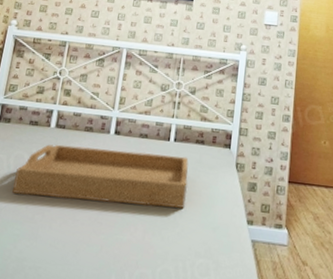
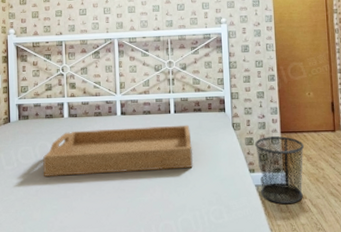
waste bin: none [256,184,312,270] -> present [254,136,304,205]

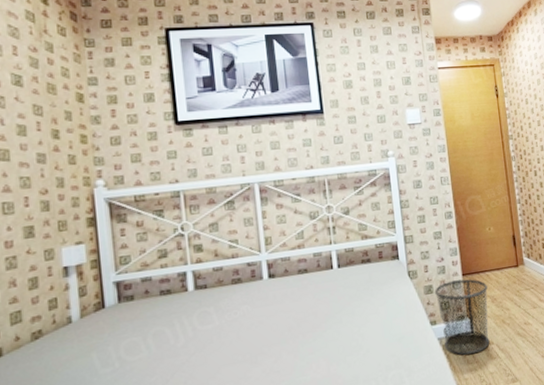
serving tray: present [43,125,193,176] -> none [160,279,365,374]

